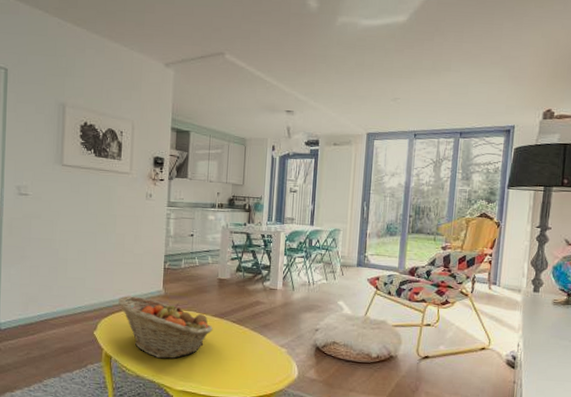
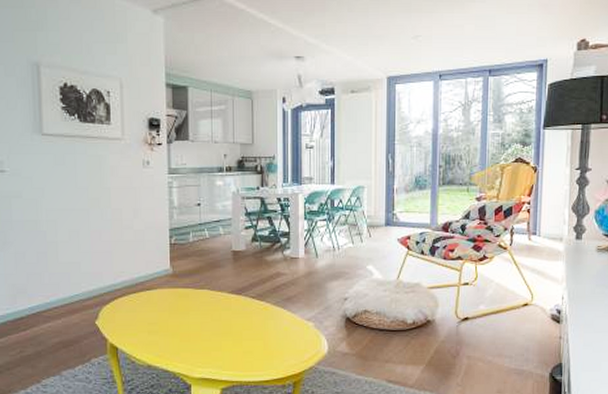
fruit basket: present [118,296,213,359] -> none [121,278,230,345]

